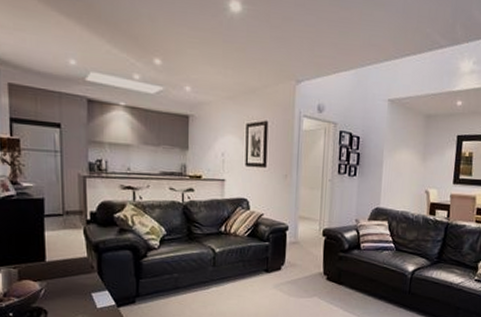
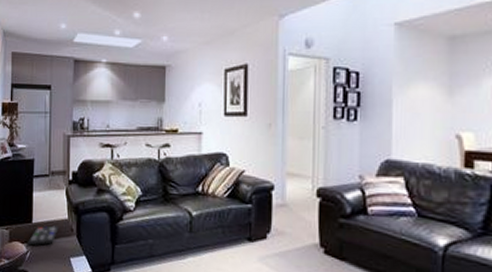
remote control: none [41,263,77,283] -> present [28,225,59,246]

